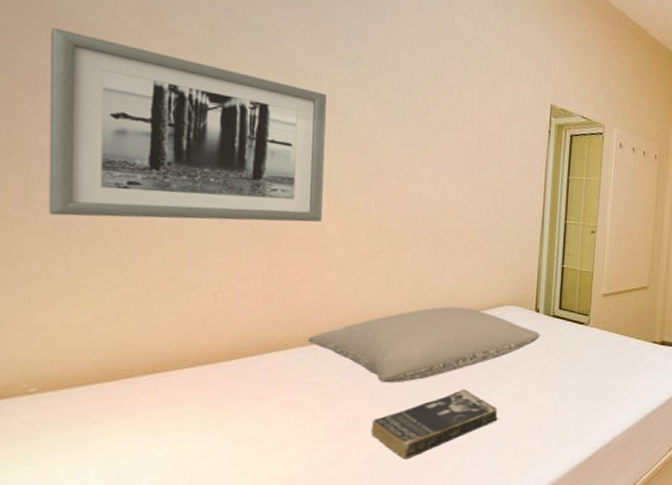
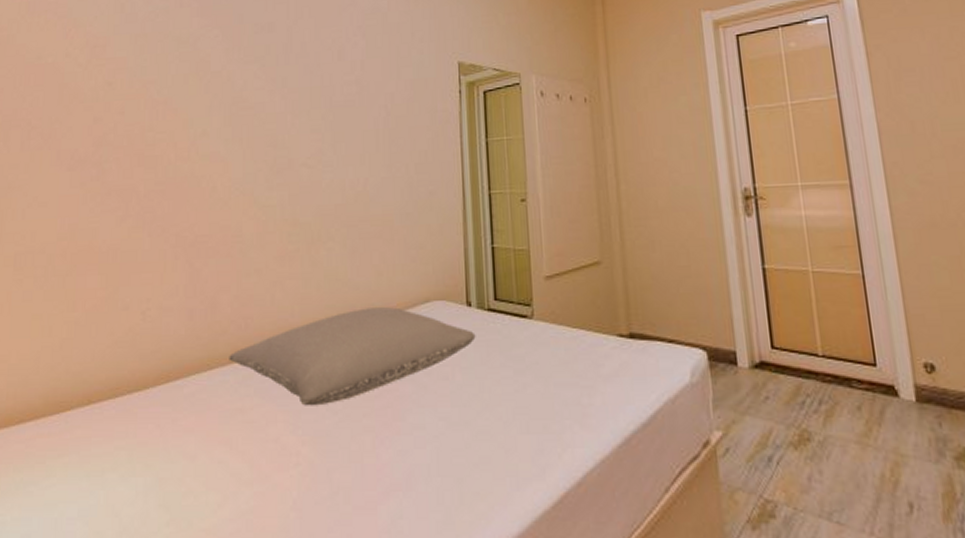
wall art: present [48,27,328,222] -> none [12,73,240,245]
book: present [371,389,498,459] -> none [296,410,436,505]

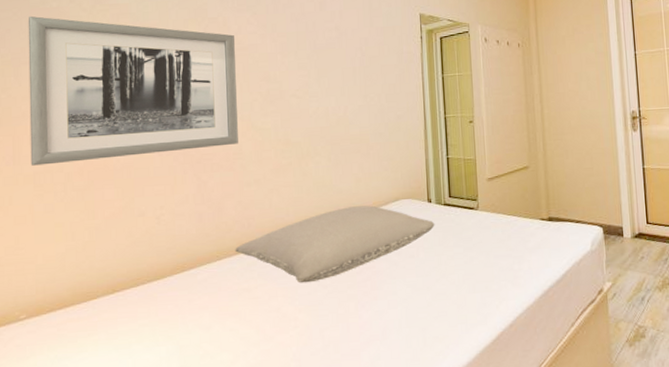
wall art: none [12,73,240,245] -> present [28,16,238,166]

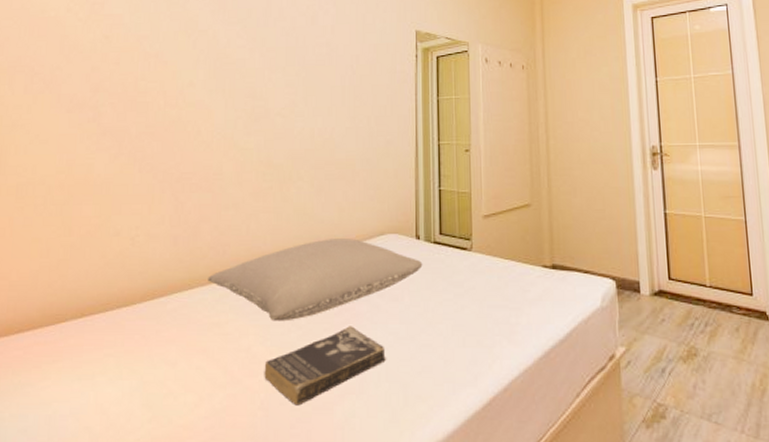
wall art: present [28,16,238,166] -> none [15,24,224,177]
book: none [294,282,405,355] -> present [264,326,386,406]

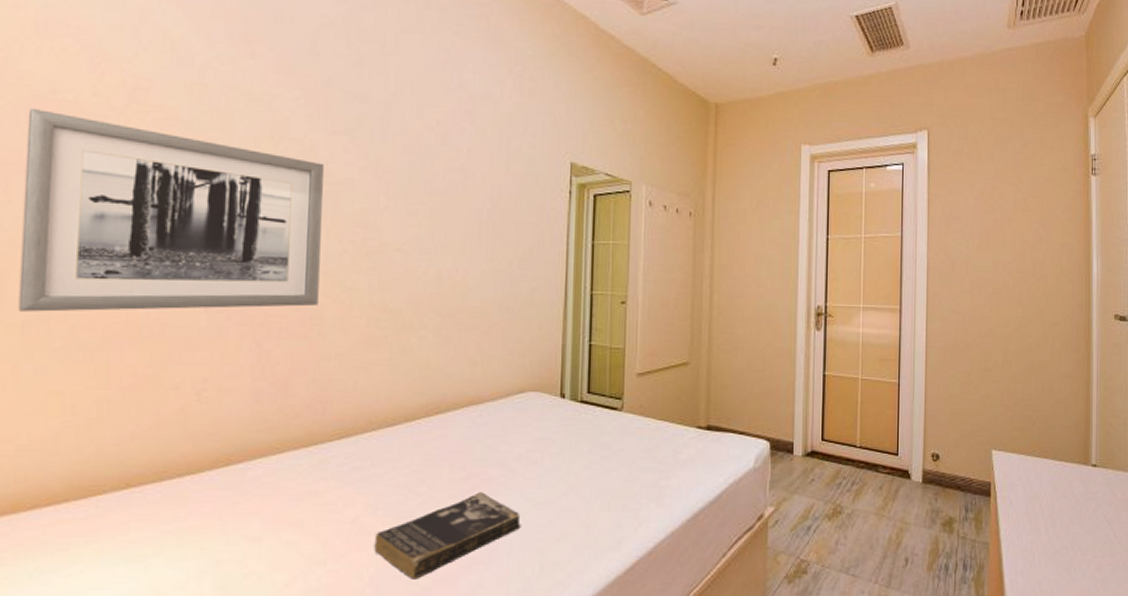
wall art: none [15,24,224,177] -> present [18,107,325,312]
pillow: present [208,238,423,322] -> none [302,396,567,489]

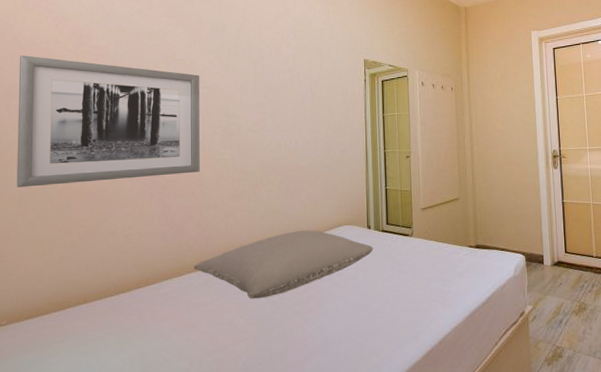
pillow: none [302,396,567,489] -> present [194,230,373,299]
book: present [374,492,521,580] -> none [245,300,345,365]

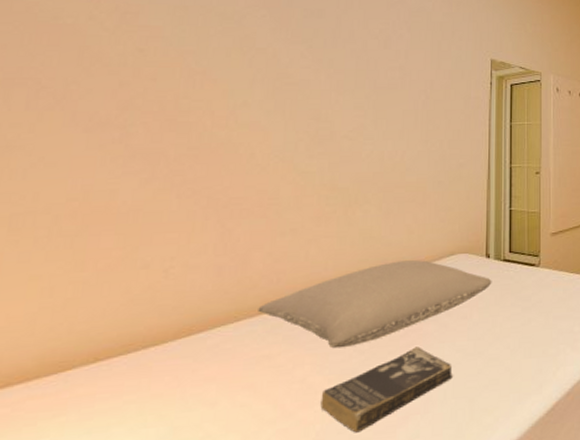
wall art: present [16,55,200,188] -> none [7,31,285,205]
book: none [245,300,345,365] -> present [320,346,453,433]

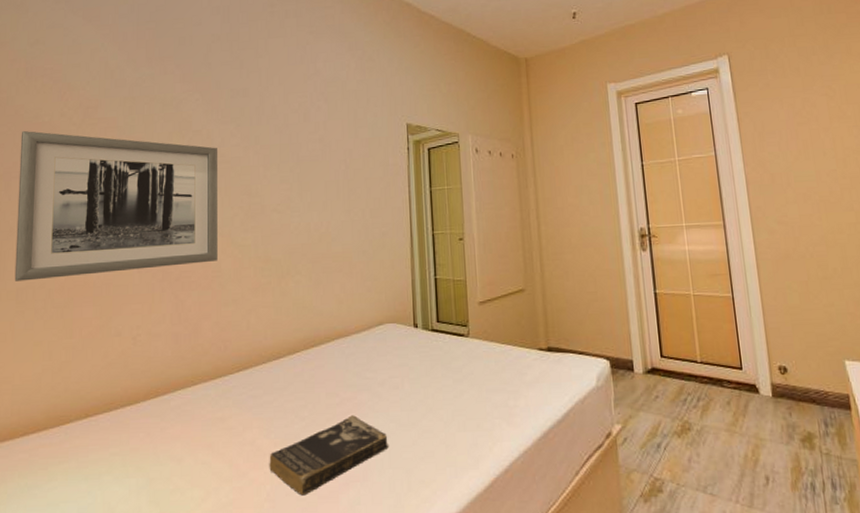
wall art: none [7,31,285,205] -> present [14,130,218,281]
pillow: present [258,260,492,349] -> none [210,329,422,414]

